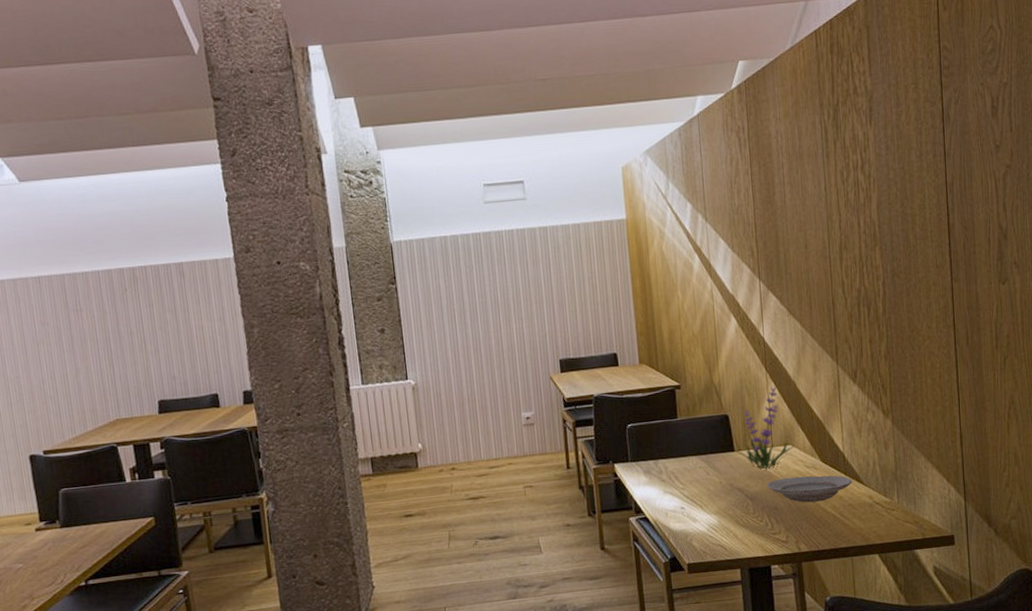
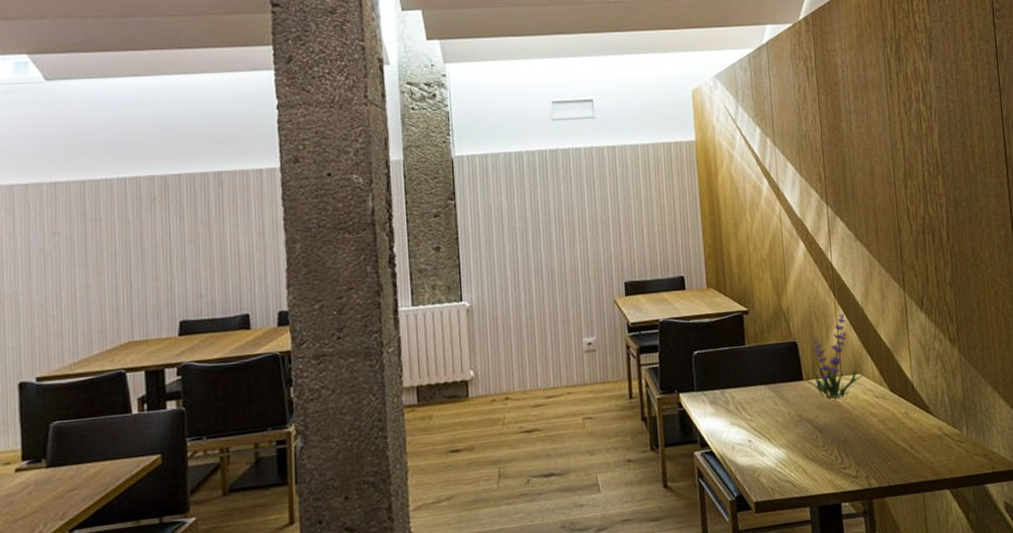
plate: present [766,475,853,503] -> none [836,405,922,435]

